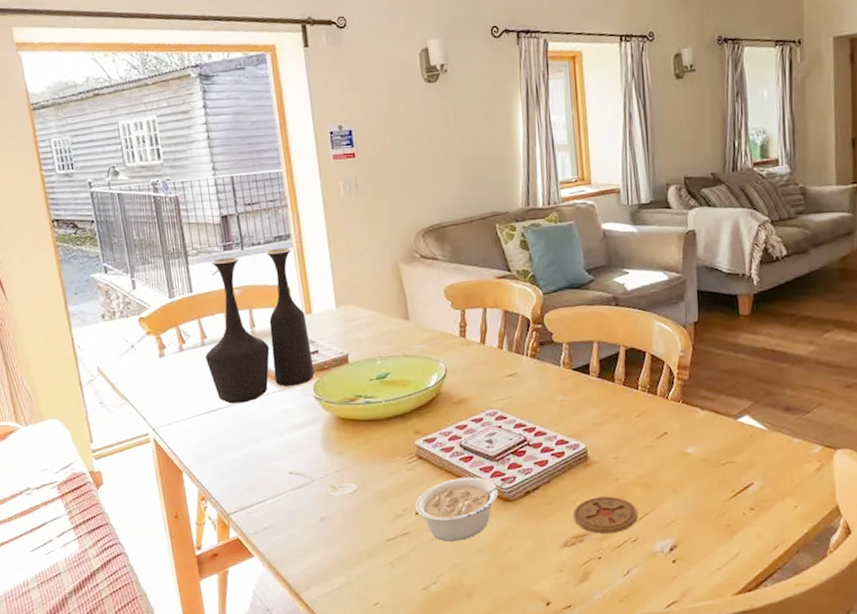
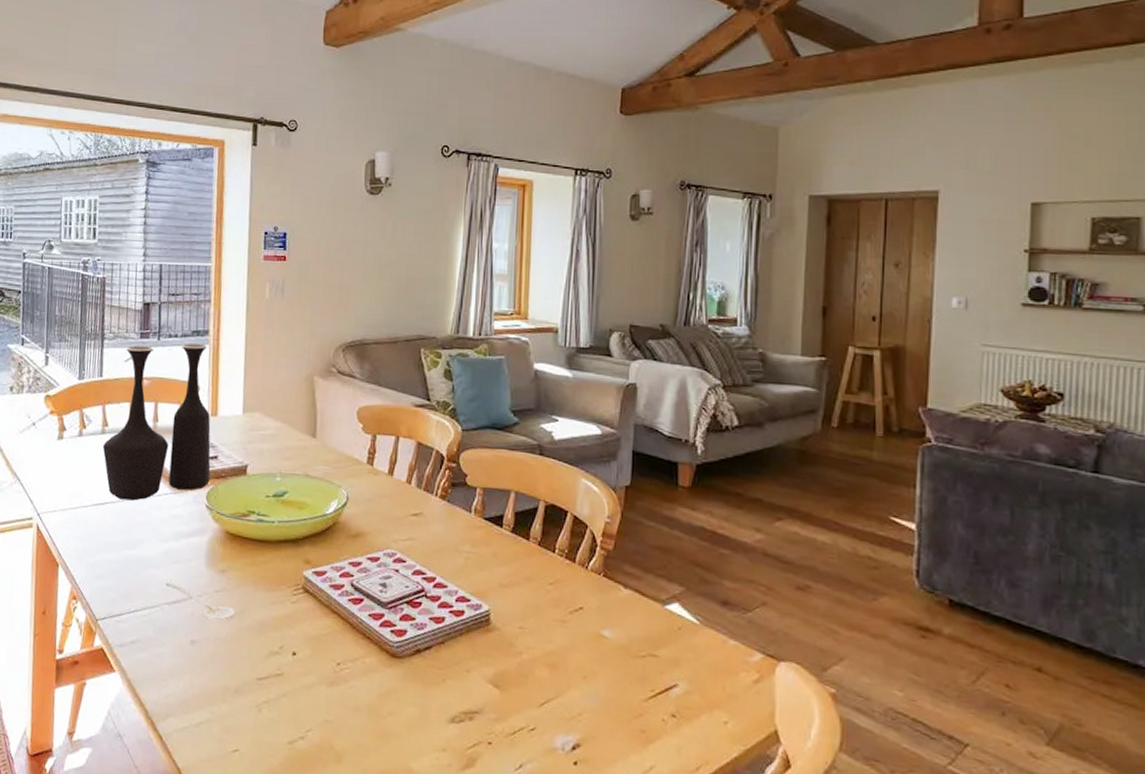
legume: present [415,477,514,542] -> none [293,620,405,694]
coaster: present [573,496,638,534] -> none [466,669,539,716]

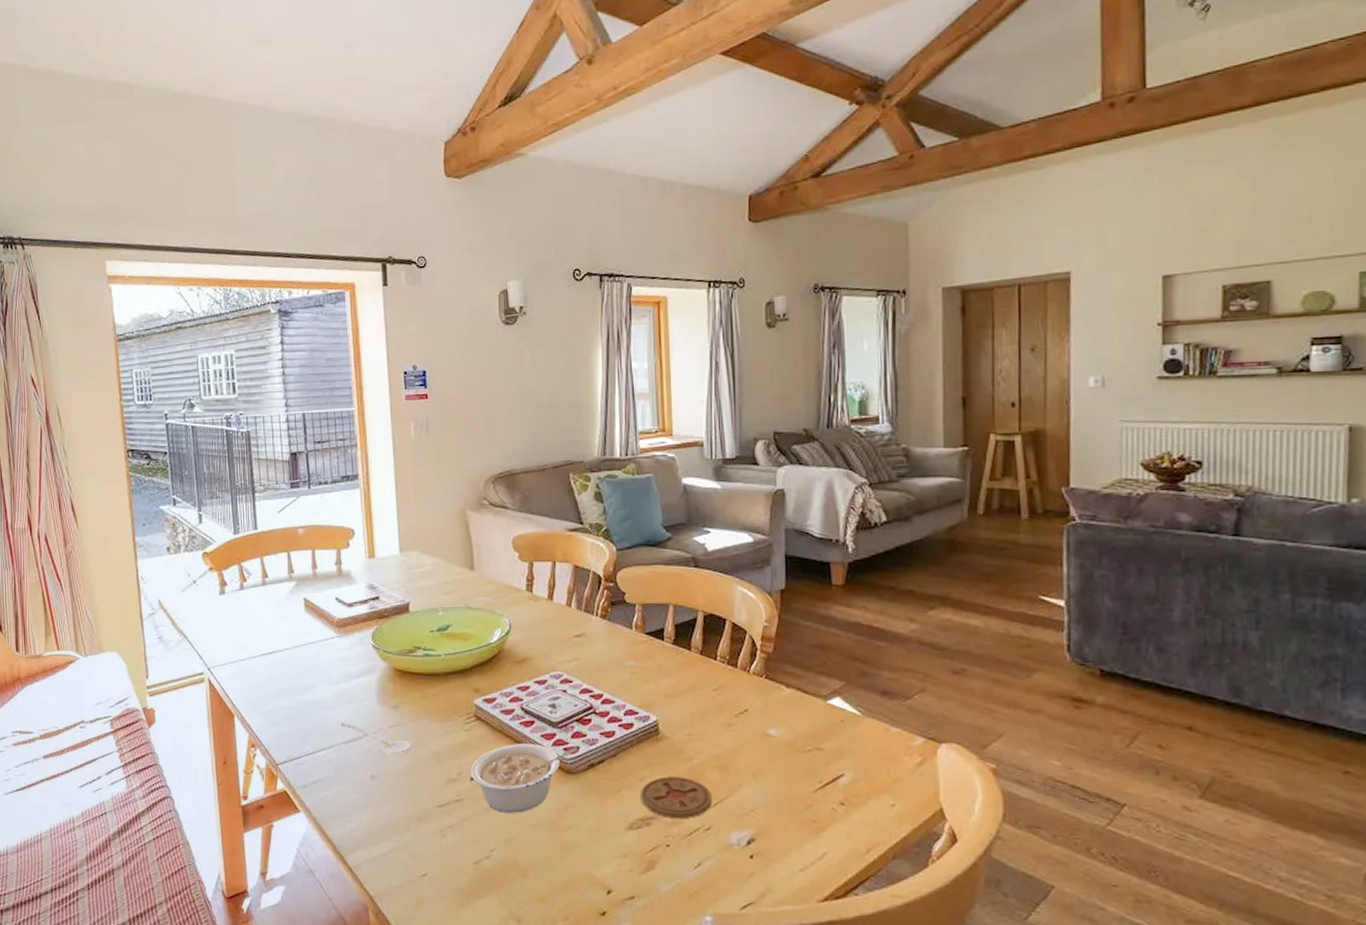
vase: present [102,343,211,501] -> none [264,489,374,647]
legume: none [293,620,405,694] -> present [470,744,577,813]
coaster: none [466,669,539,716] -> present [641,776,712,818]

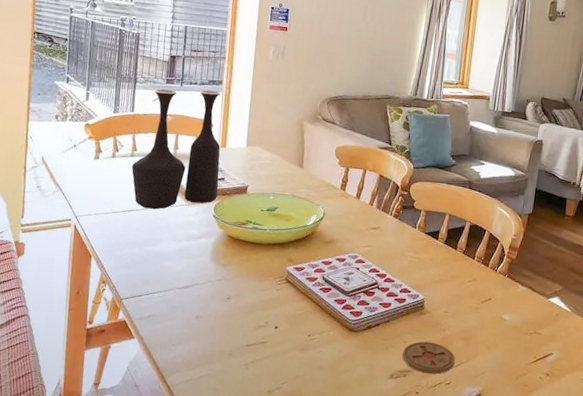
vase: none [264,489,374,647] -> present [131,89,220,210]
stirrer: present [340,720,411,754] -> none [178,270,232,302]
legume: present [470,744,577,813] -> none [275,304,361,357]

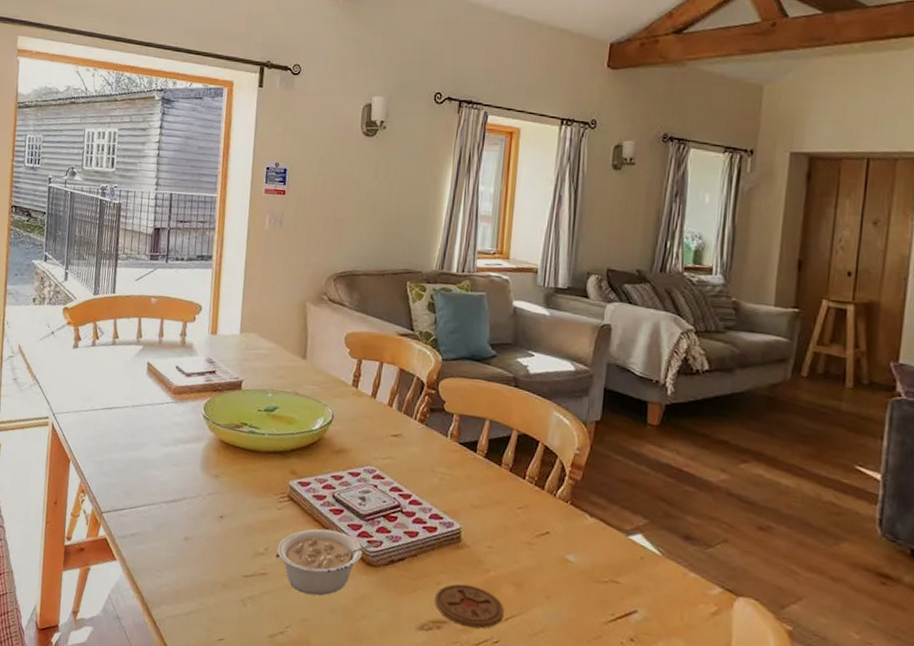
vase: present [131,89,220,210] -> none [112,266,211,407]
legume: none [275,304,361,357] -> present [277,528,381,596]

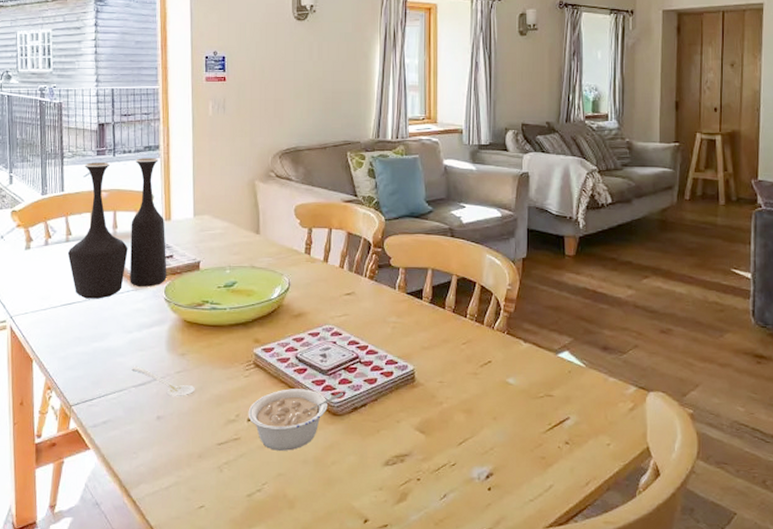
vase: none [112,266,211,407] -> present [67,158,167,299]
stirrer: none [164,481,226,521] -> present [132,366,195,397]
coaster: present [435,583,504,629] -> none [397,419,458,455]

